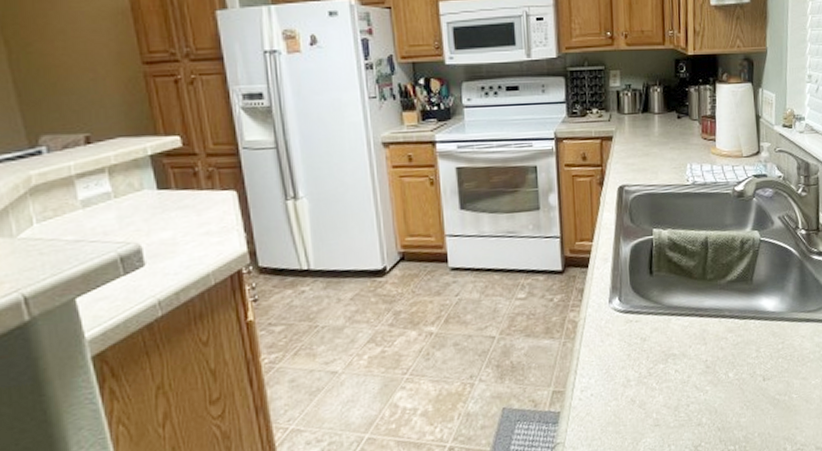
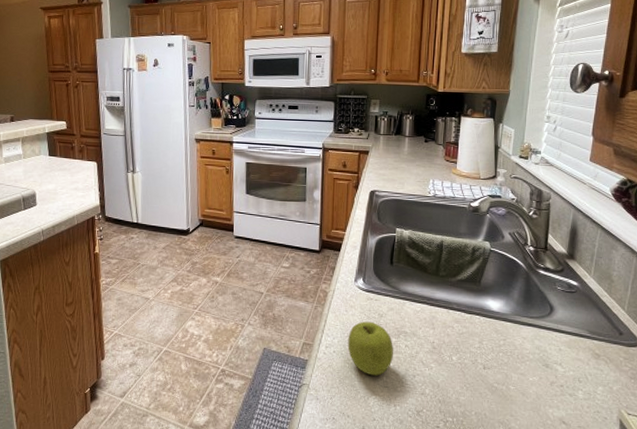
fruit: none [607,349,662,415] -> present [347,321,393,376]

